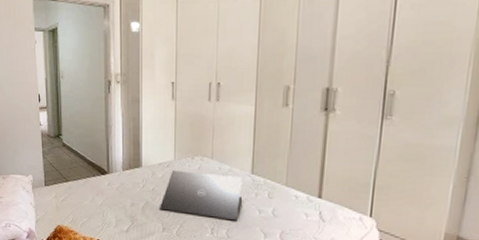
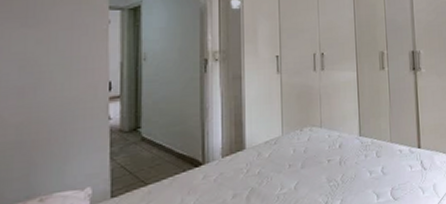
laptop: present [160,169,242,221] -> none [267,141,353,195]

